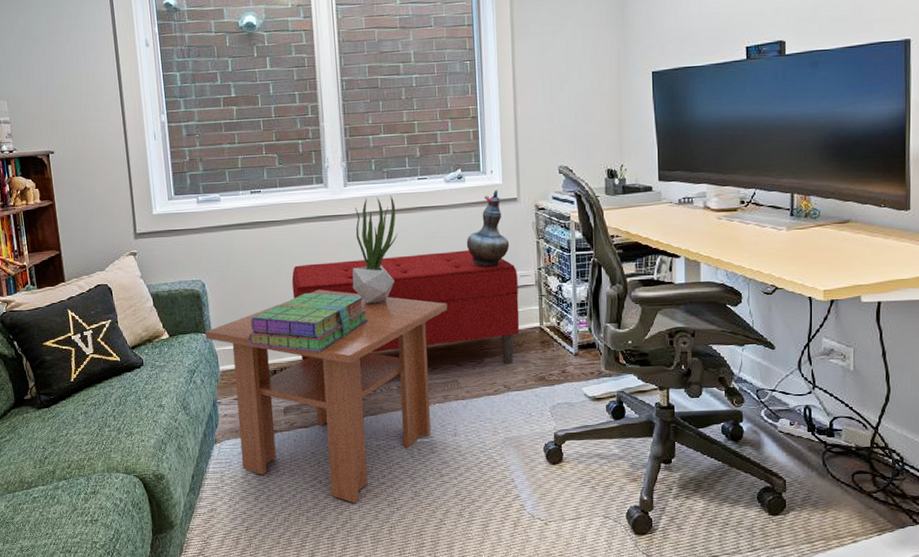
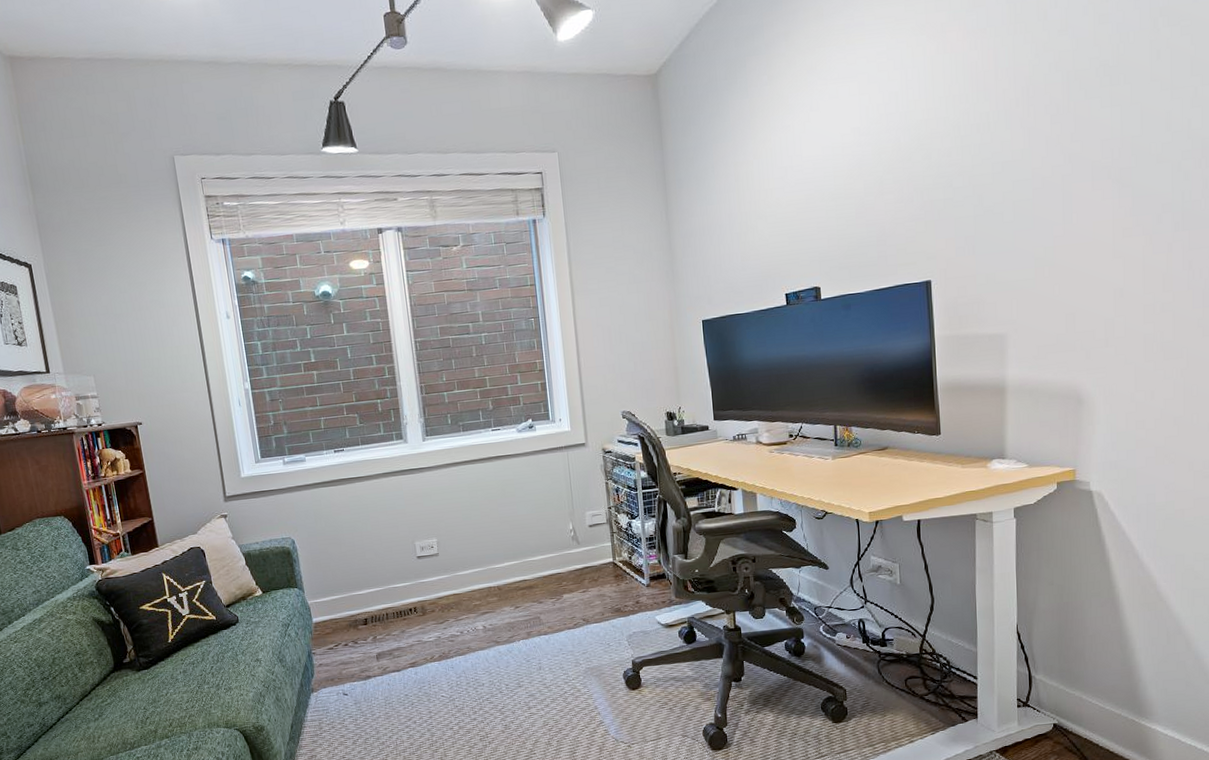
coffee table: present [205,289,448,503] -> none [297,539,526,740]
stack of books: present [248,292,368,352] -> none [338,543,452,599]
bench: present [291,250,520,365] -> none [377,494,595,608]
potted plant: present [352,195,398,304] -> none [434,446,476,550]
decorative vase: present [466,190,510,267] -> none [540,437,581,509]

